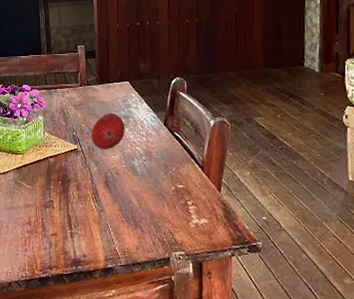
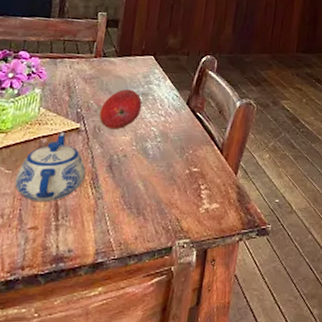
teapot: none [35,153,87,213] -> present [14,132,86,202]

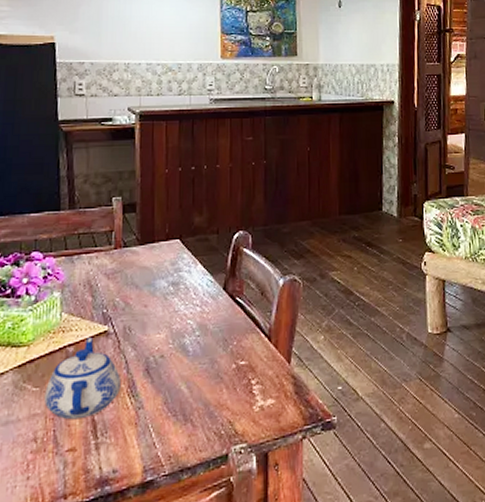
fruit: present [99,89,142,130] -> none [127,279,174,328]

